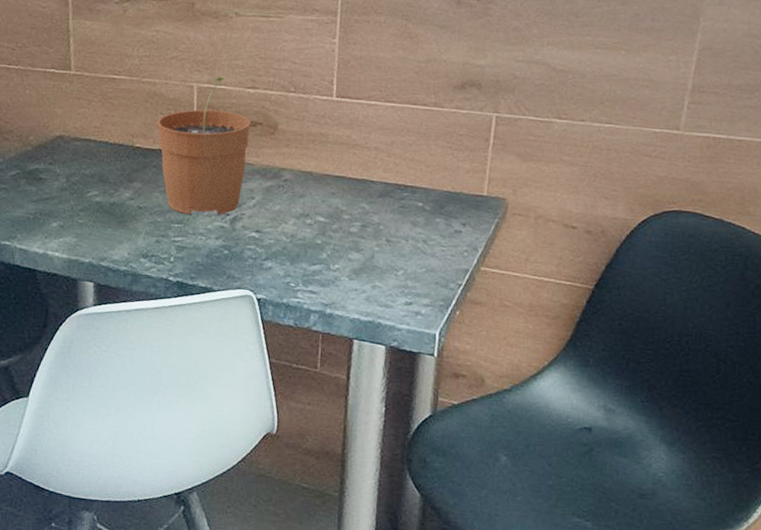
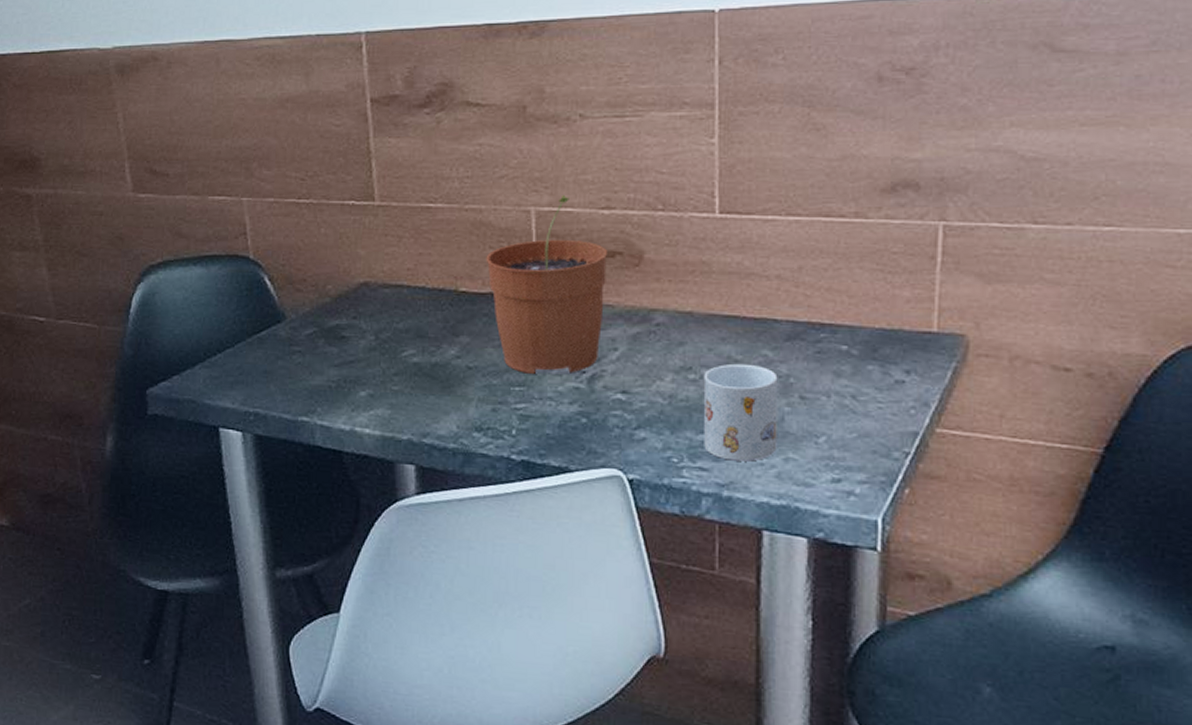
mug: none [314,213,372,288] -> present [703,363,778,462]

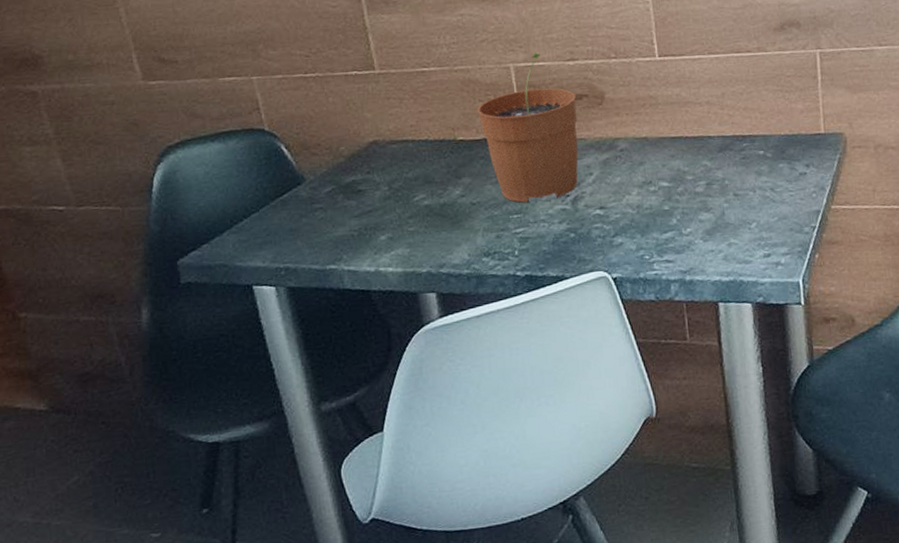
mug: present [703,363,778,462] -> none [661,173,722,252]

